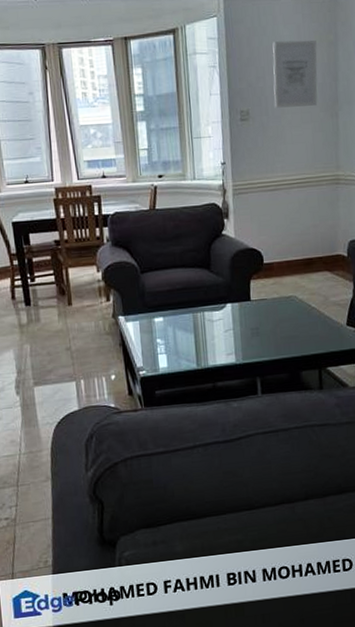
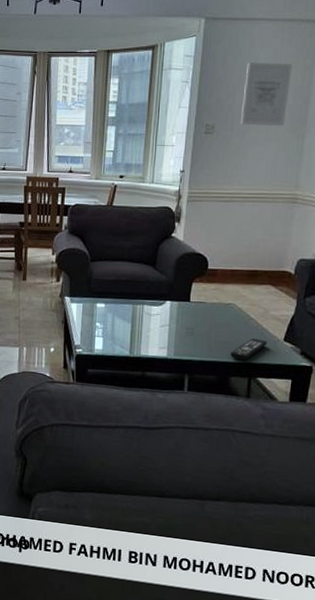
remote control: none [298,327,332,353] -> present [230,338,268,361]

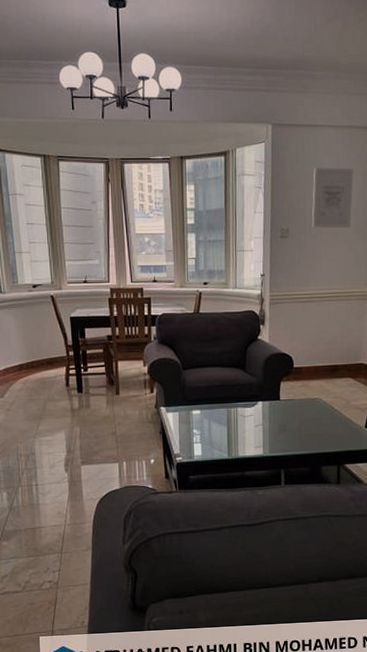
remote control: present [230,338,268,361] -> none [320,428,352,450]

